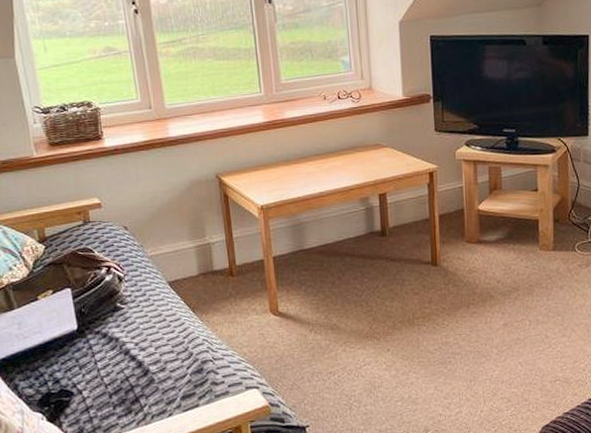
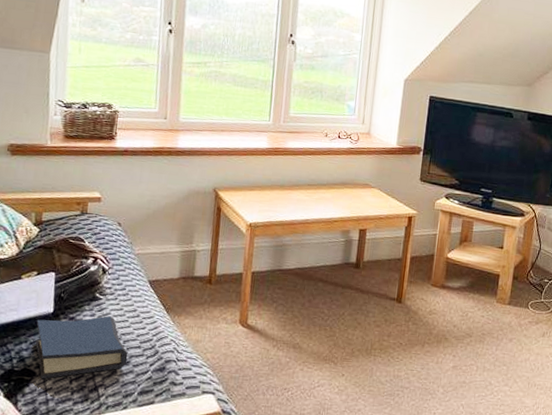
hardback book: none [63,324,163,398] -> present [35,316,128,380]

